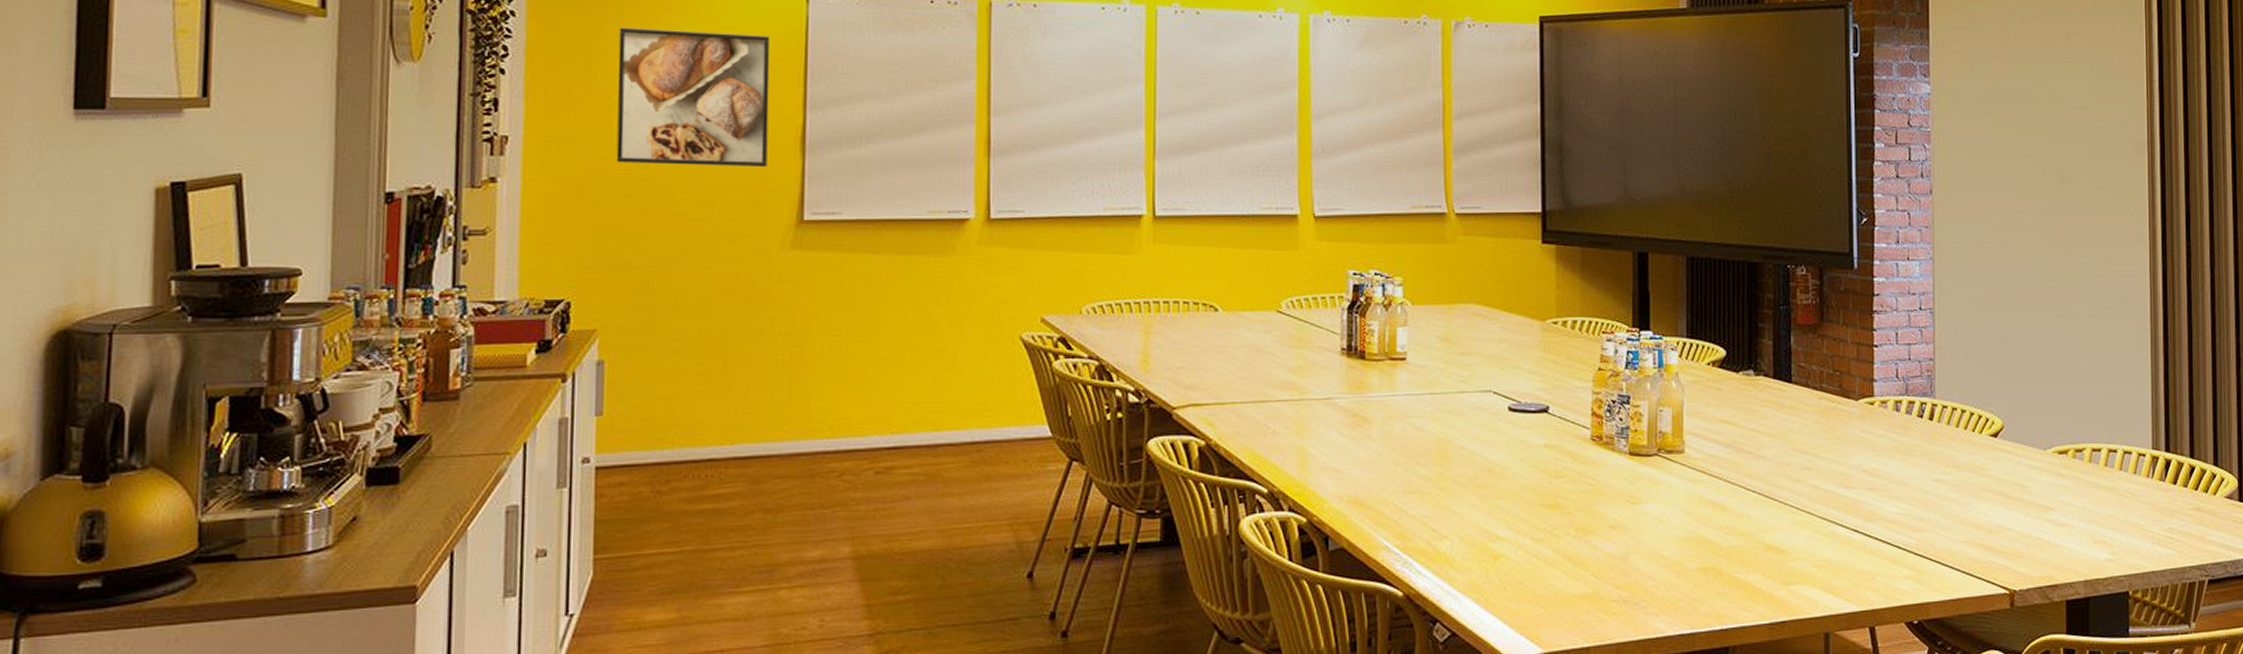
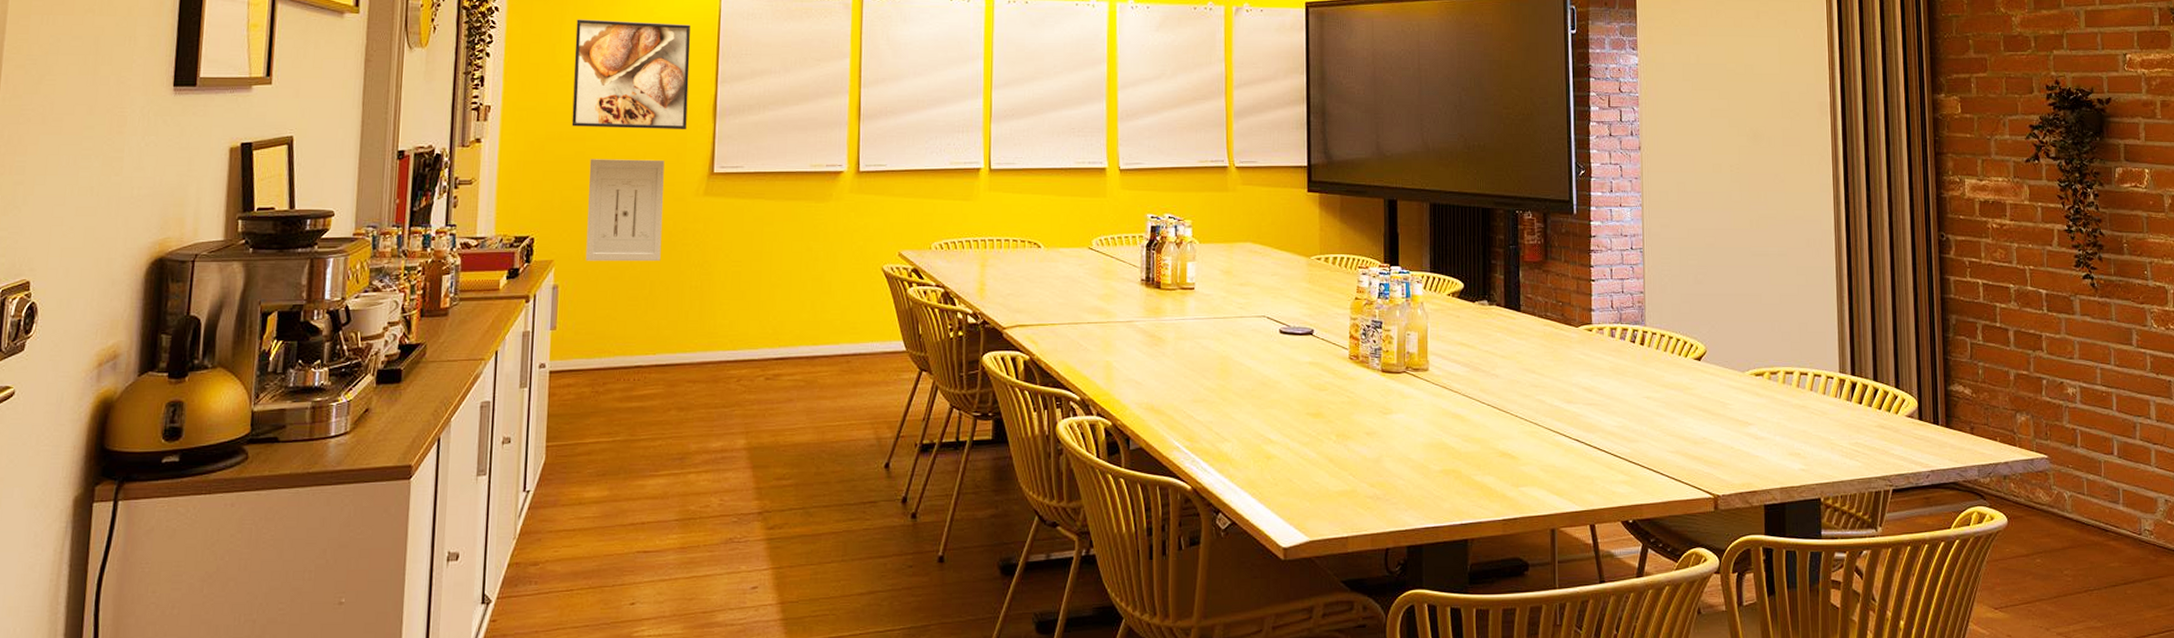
wall art: none [639,203,739,331] -> present [585,159,665,262]

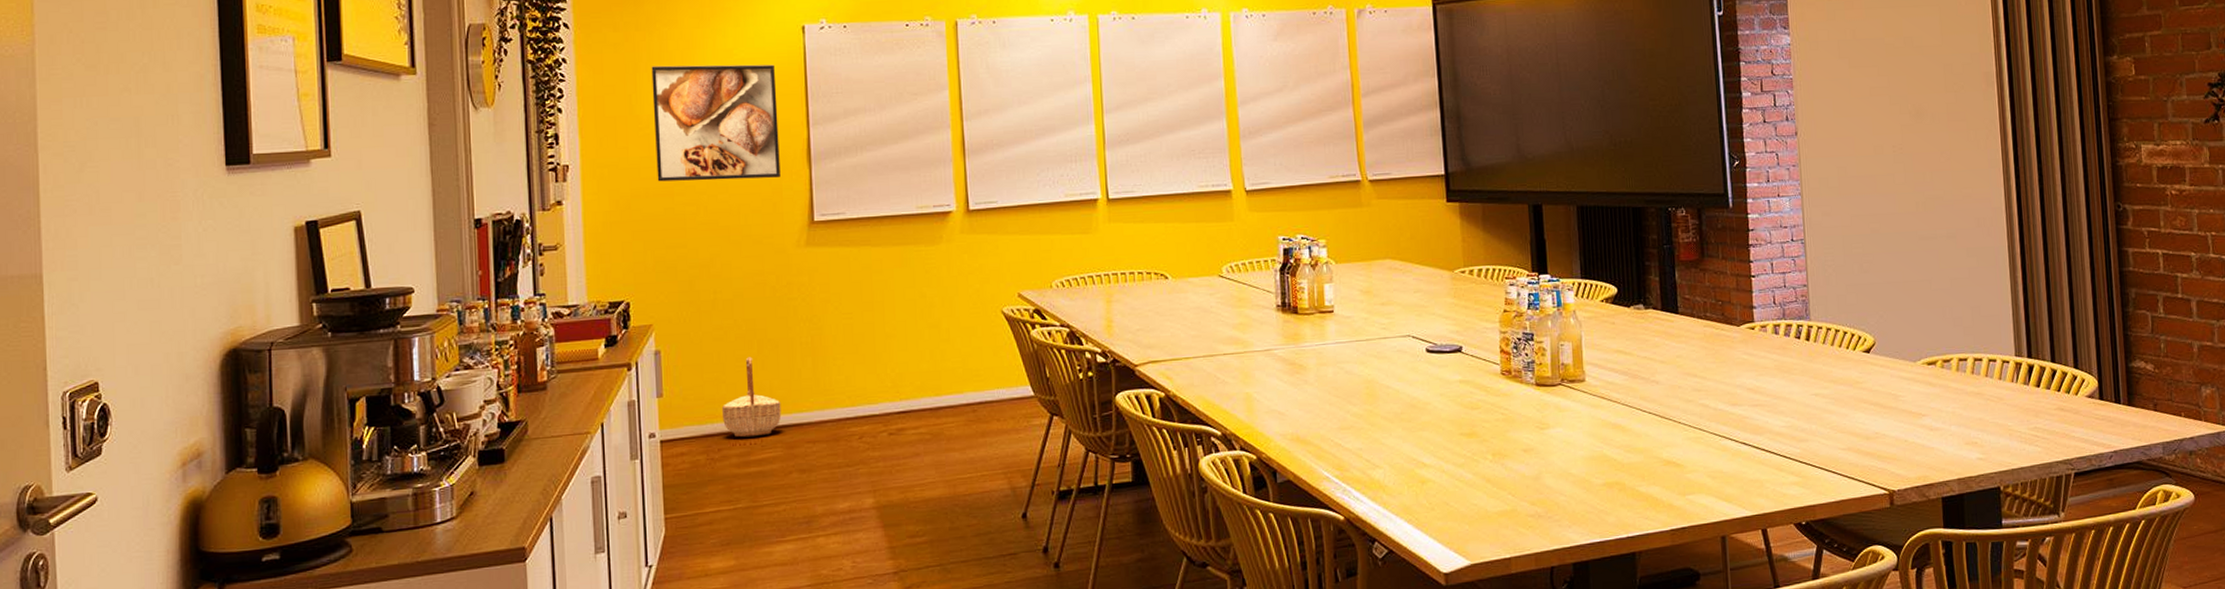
wall art: present [585,159,665,262] -> none [680,212,766,323]
basket: none [610,297,667,373] -> present [721,357,782,438]

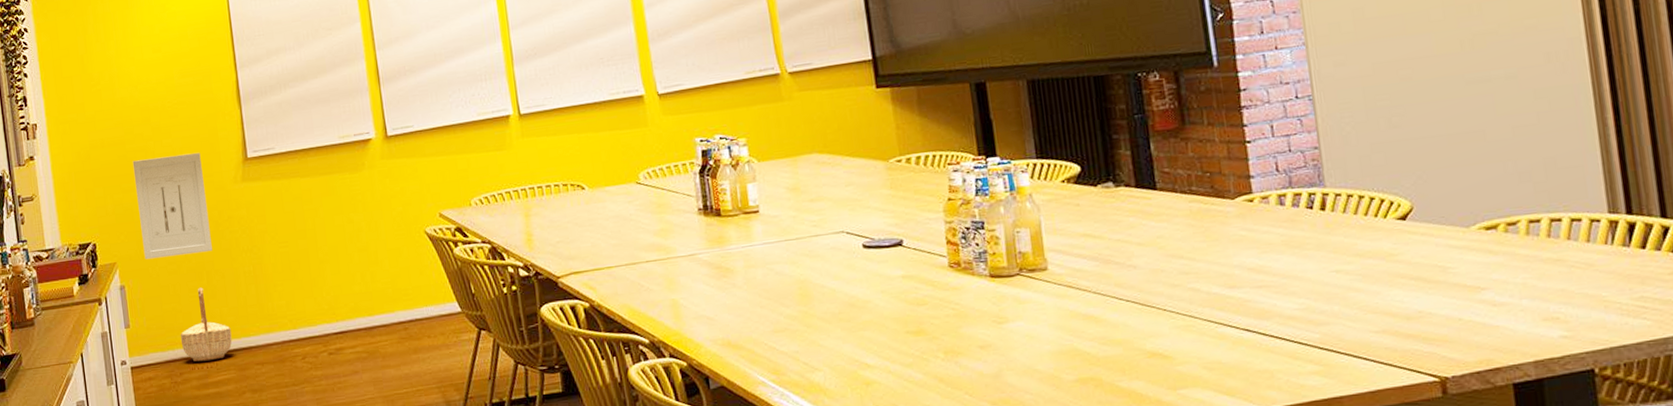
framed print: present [651,64,781,182] -> none [97,14,215,132]
wall art: none [680,212,766,323] -> present [132,153,213,260]

